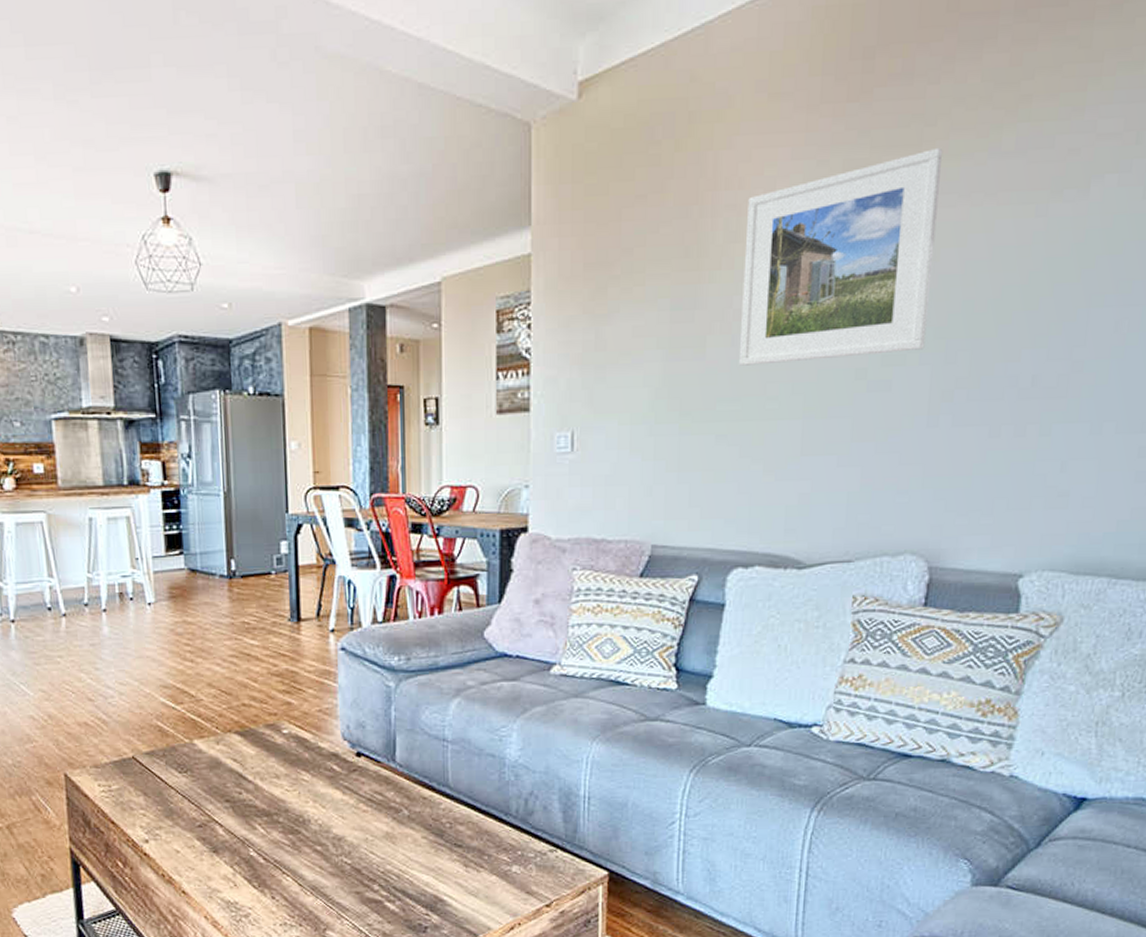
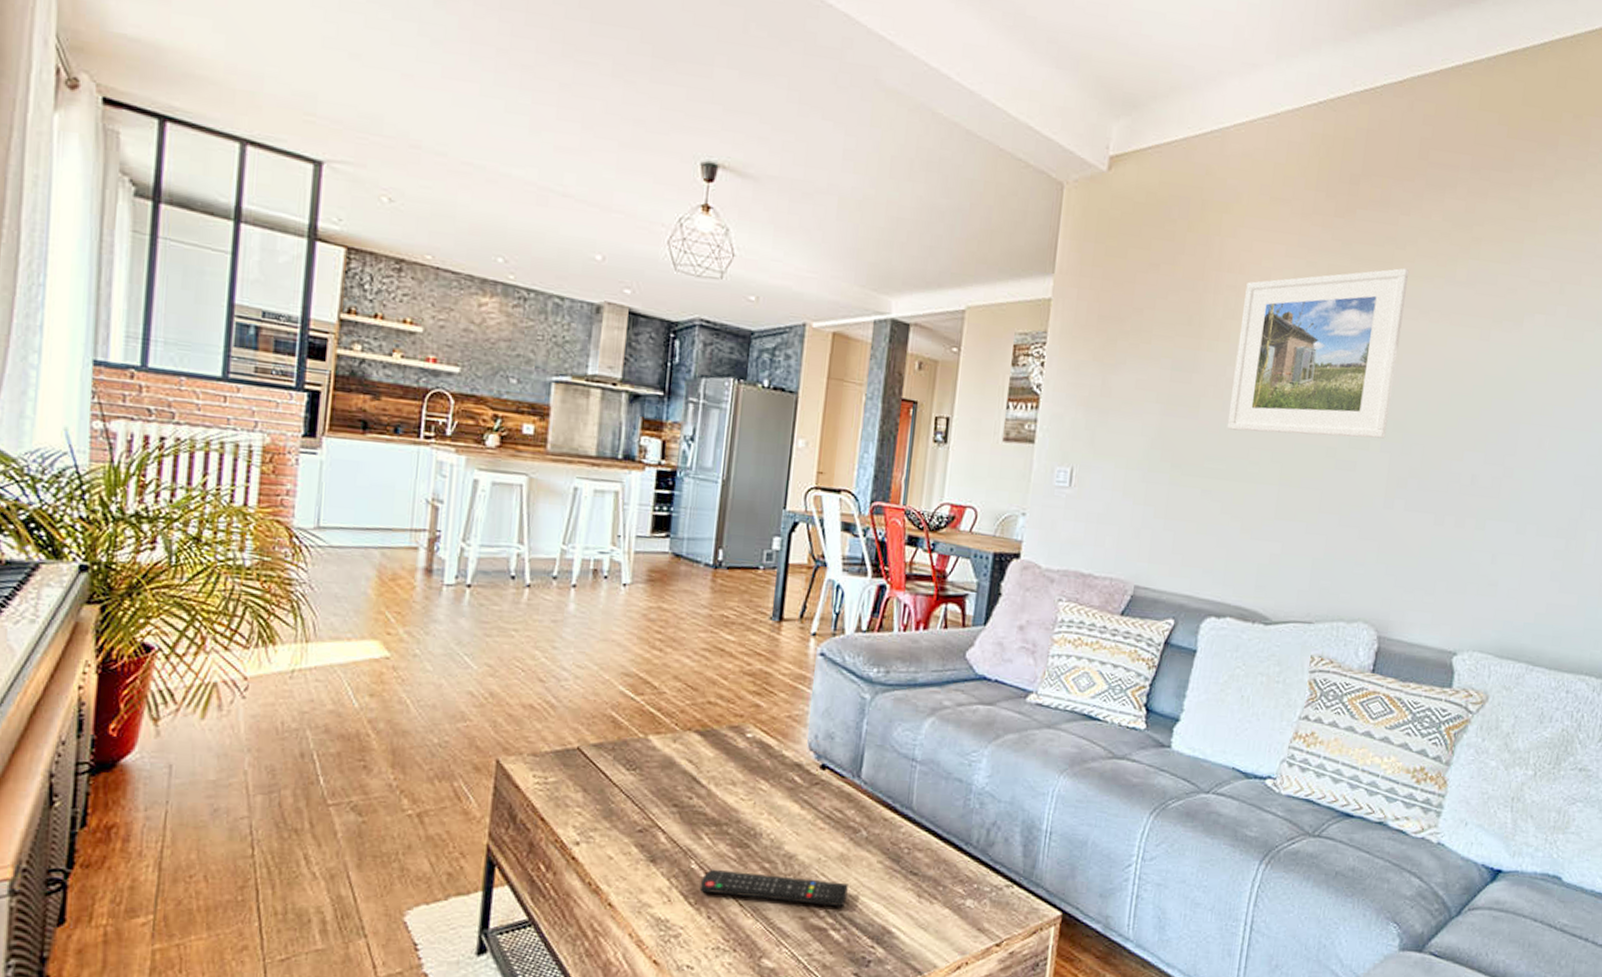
remote control: none [260,854,397,881] -> present [699,869,848,907]

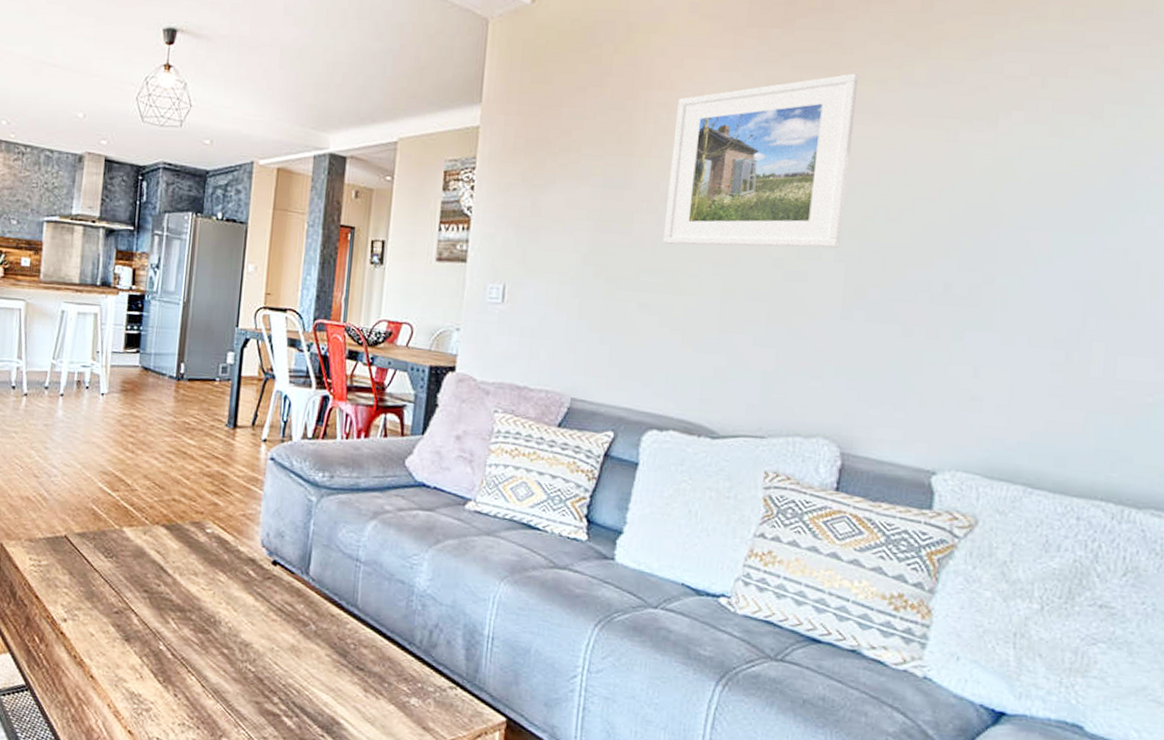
remote control: present [699,869,848,907] -> none [167,650,299,696]

